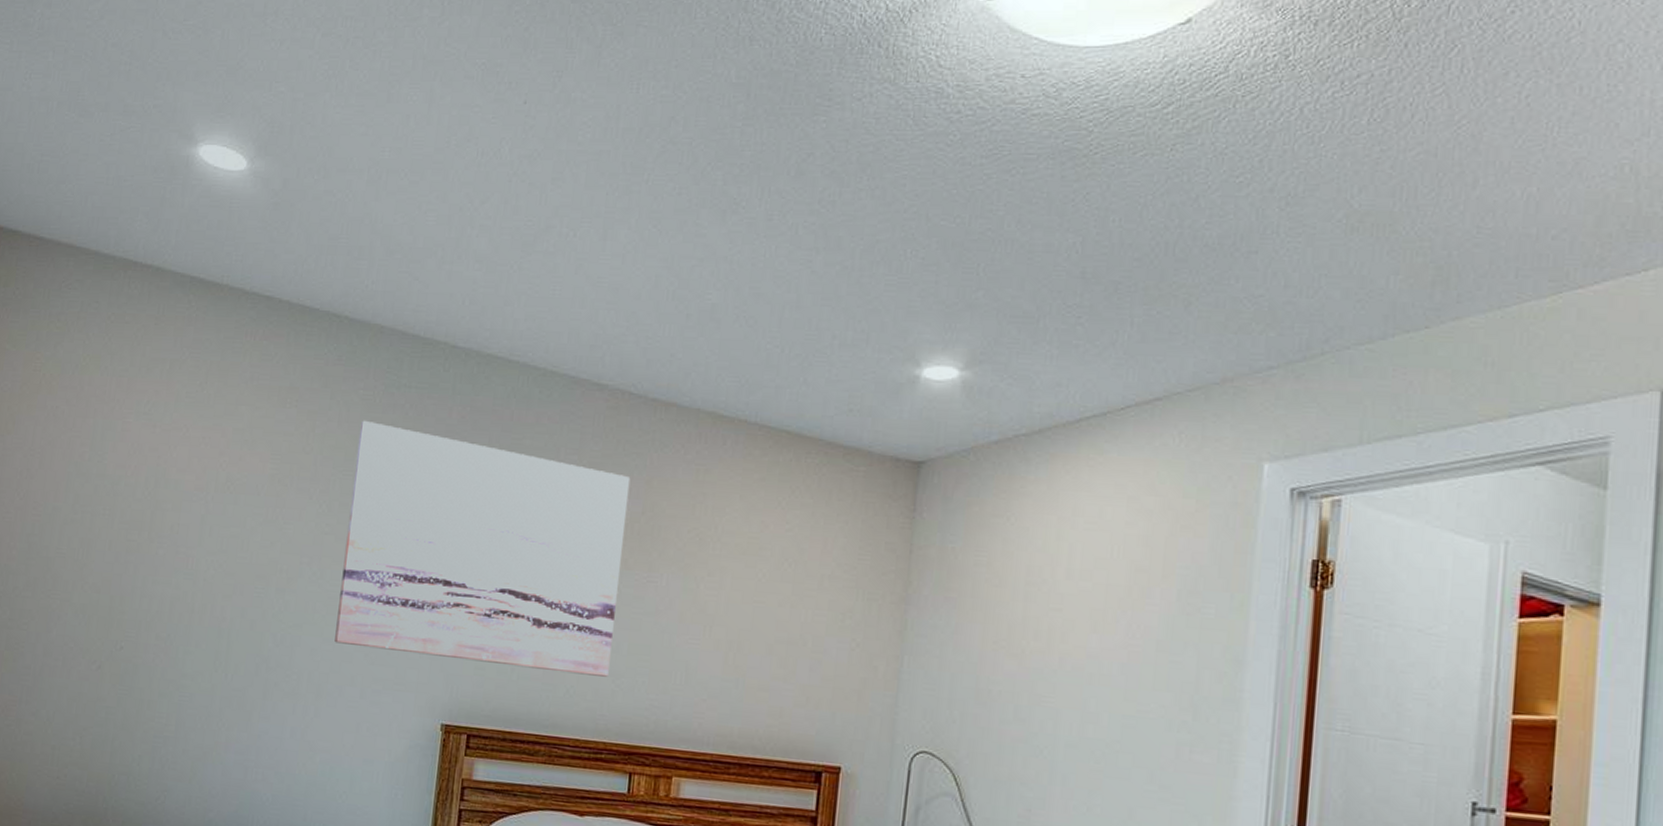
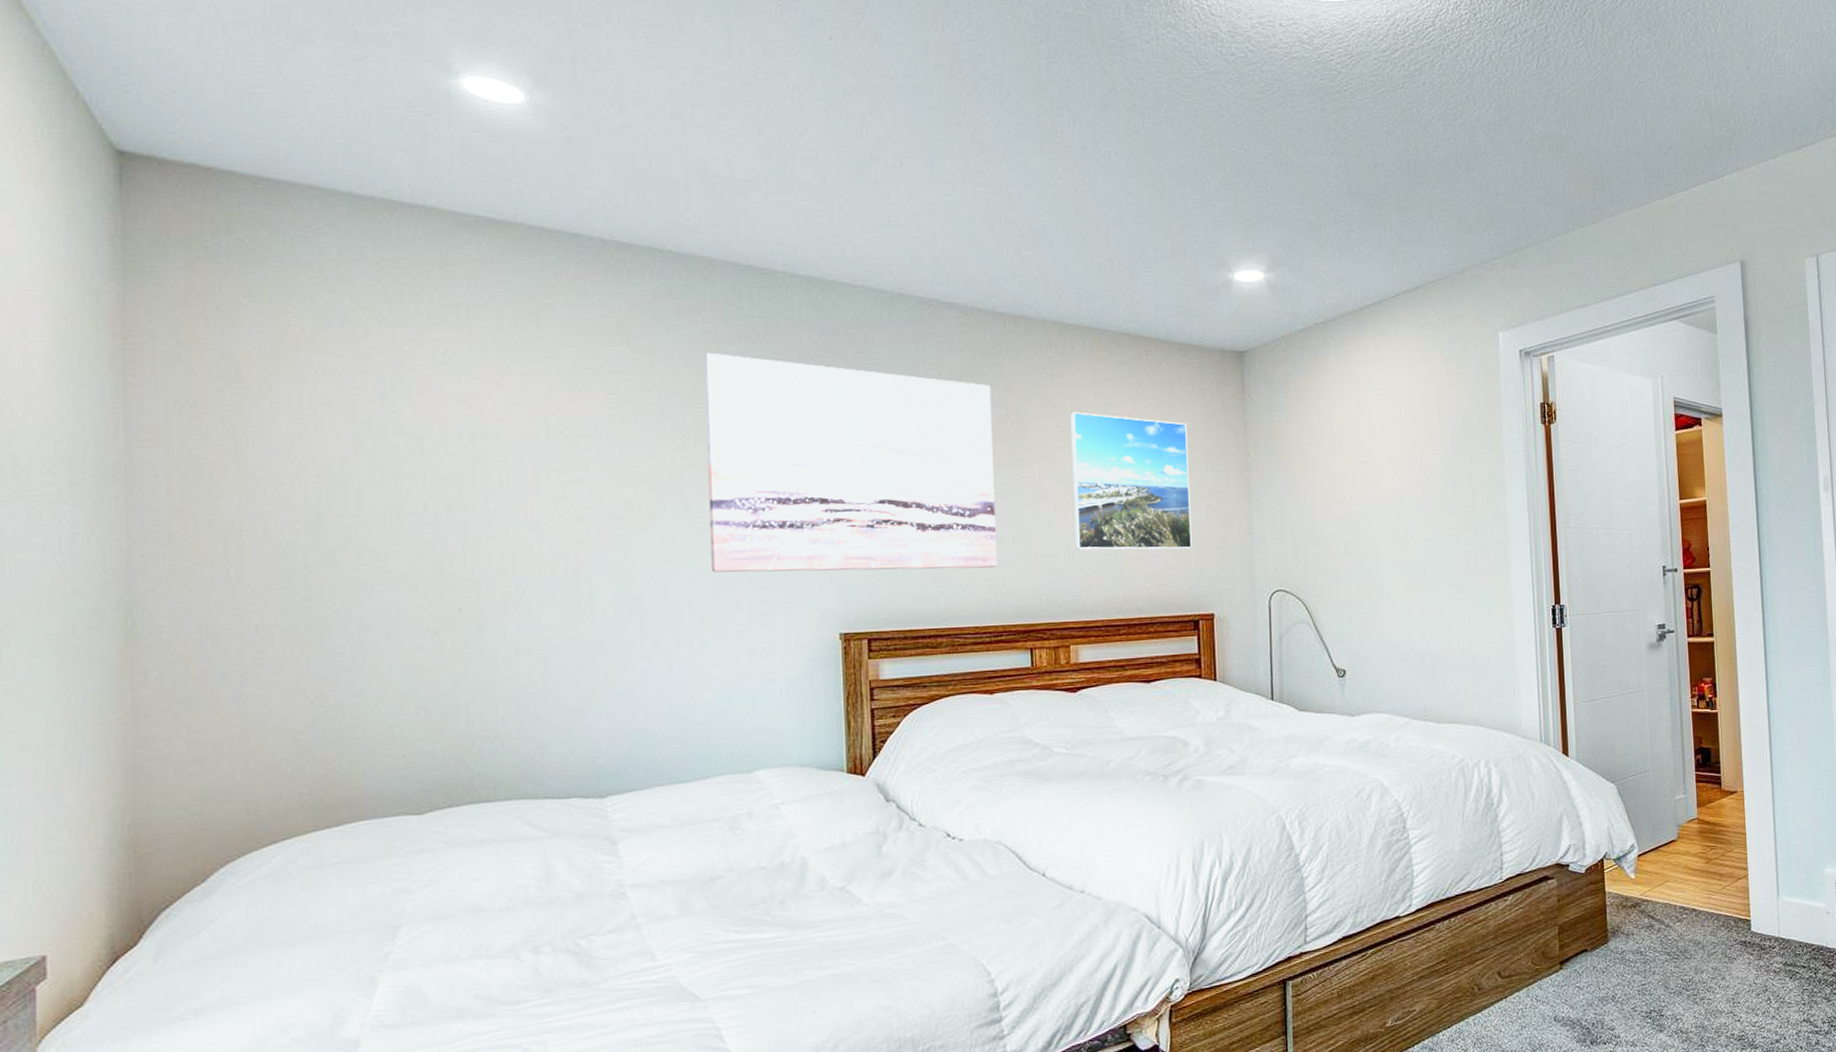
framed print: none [693,514,841,688] -> present [1070,411,1192,550]

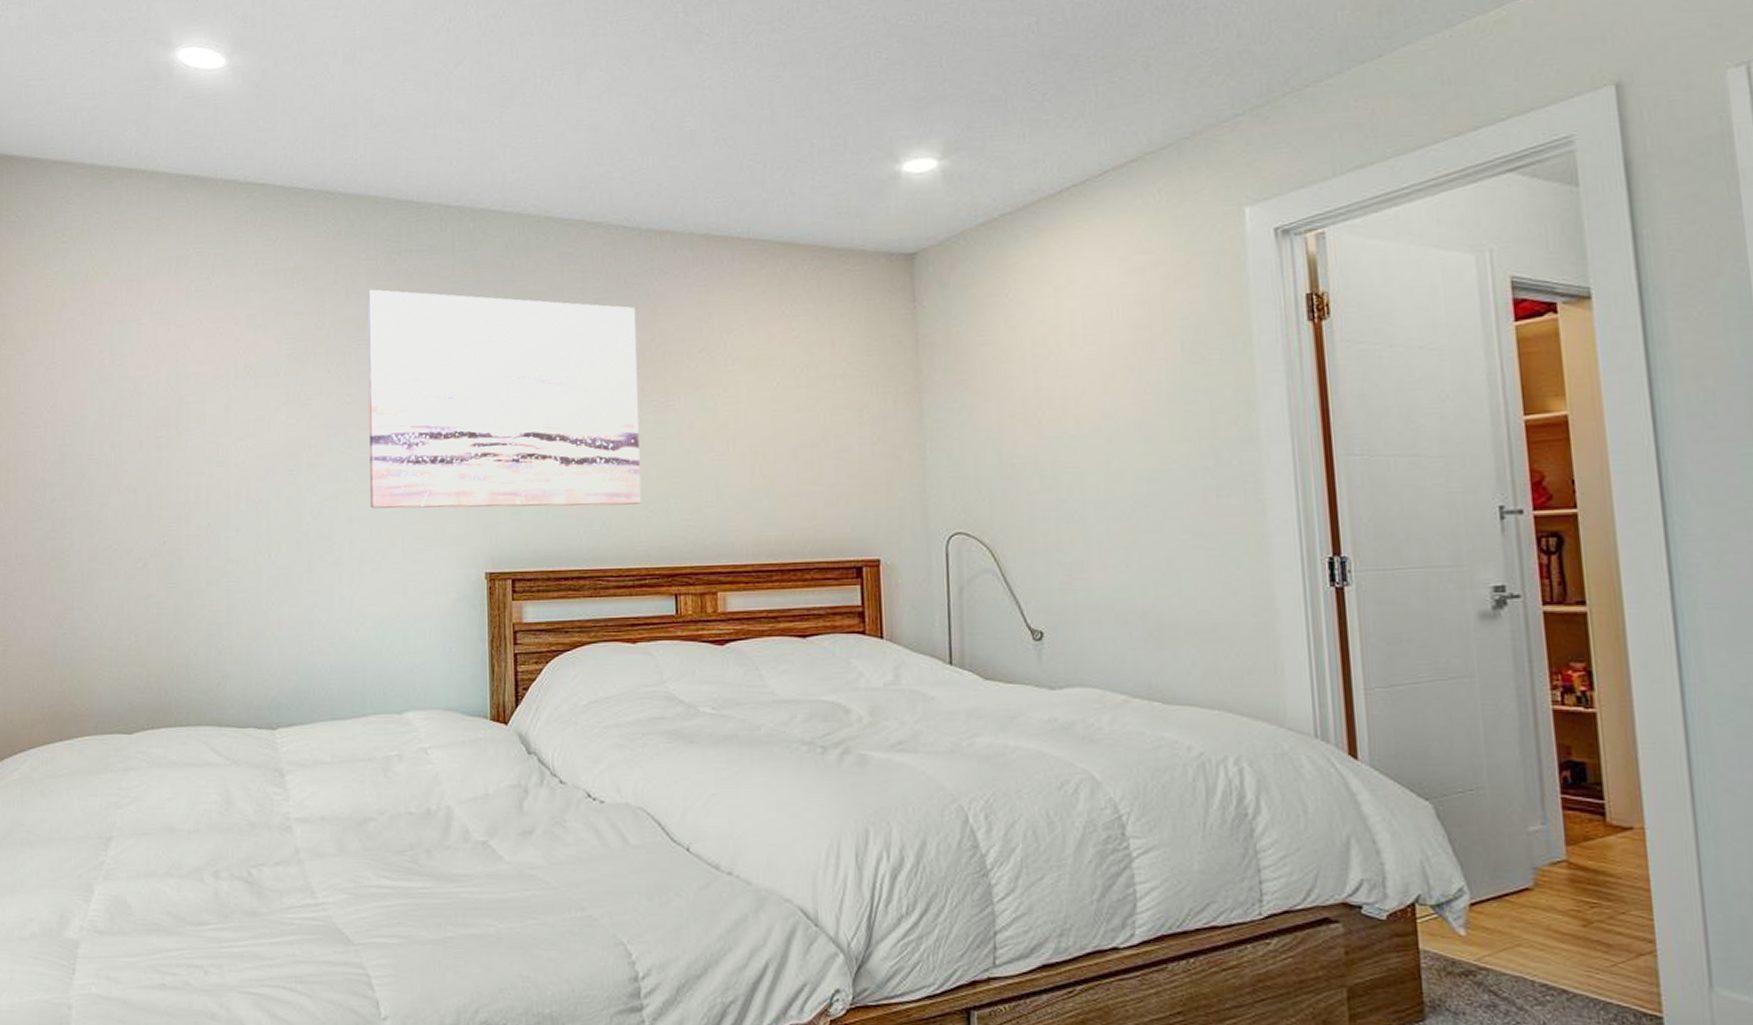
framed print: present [1070,411,1192,550] -> none [718,331,854,485]

